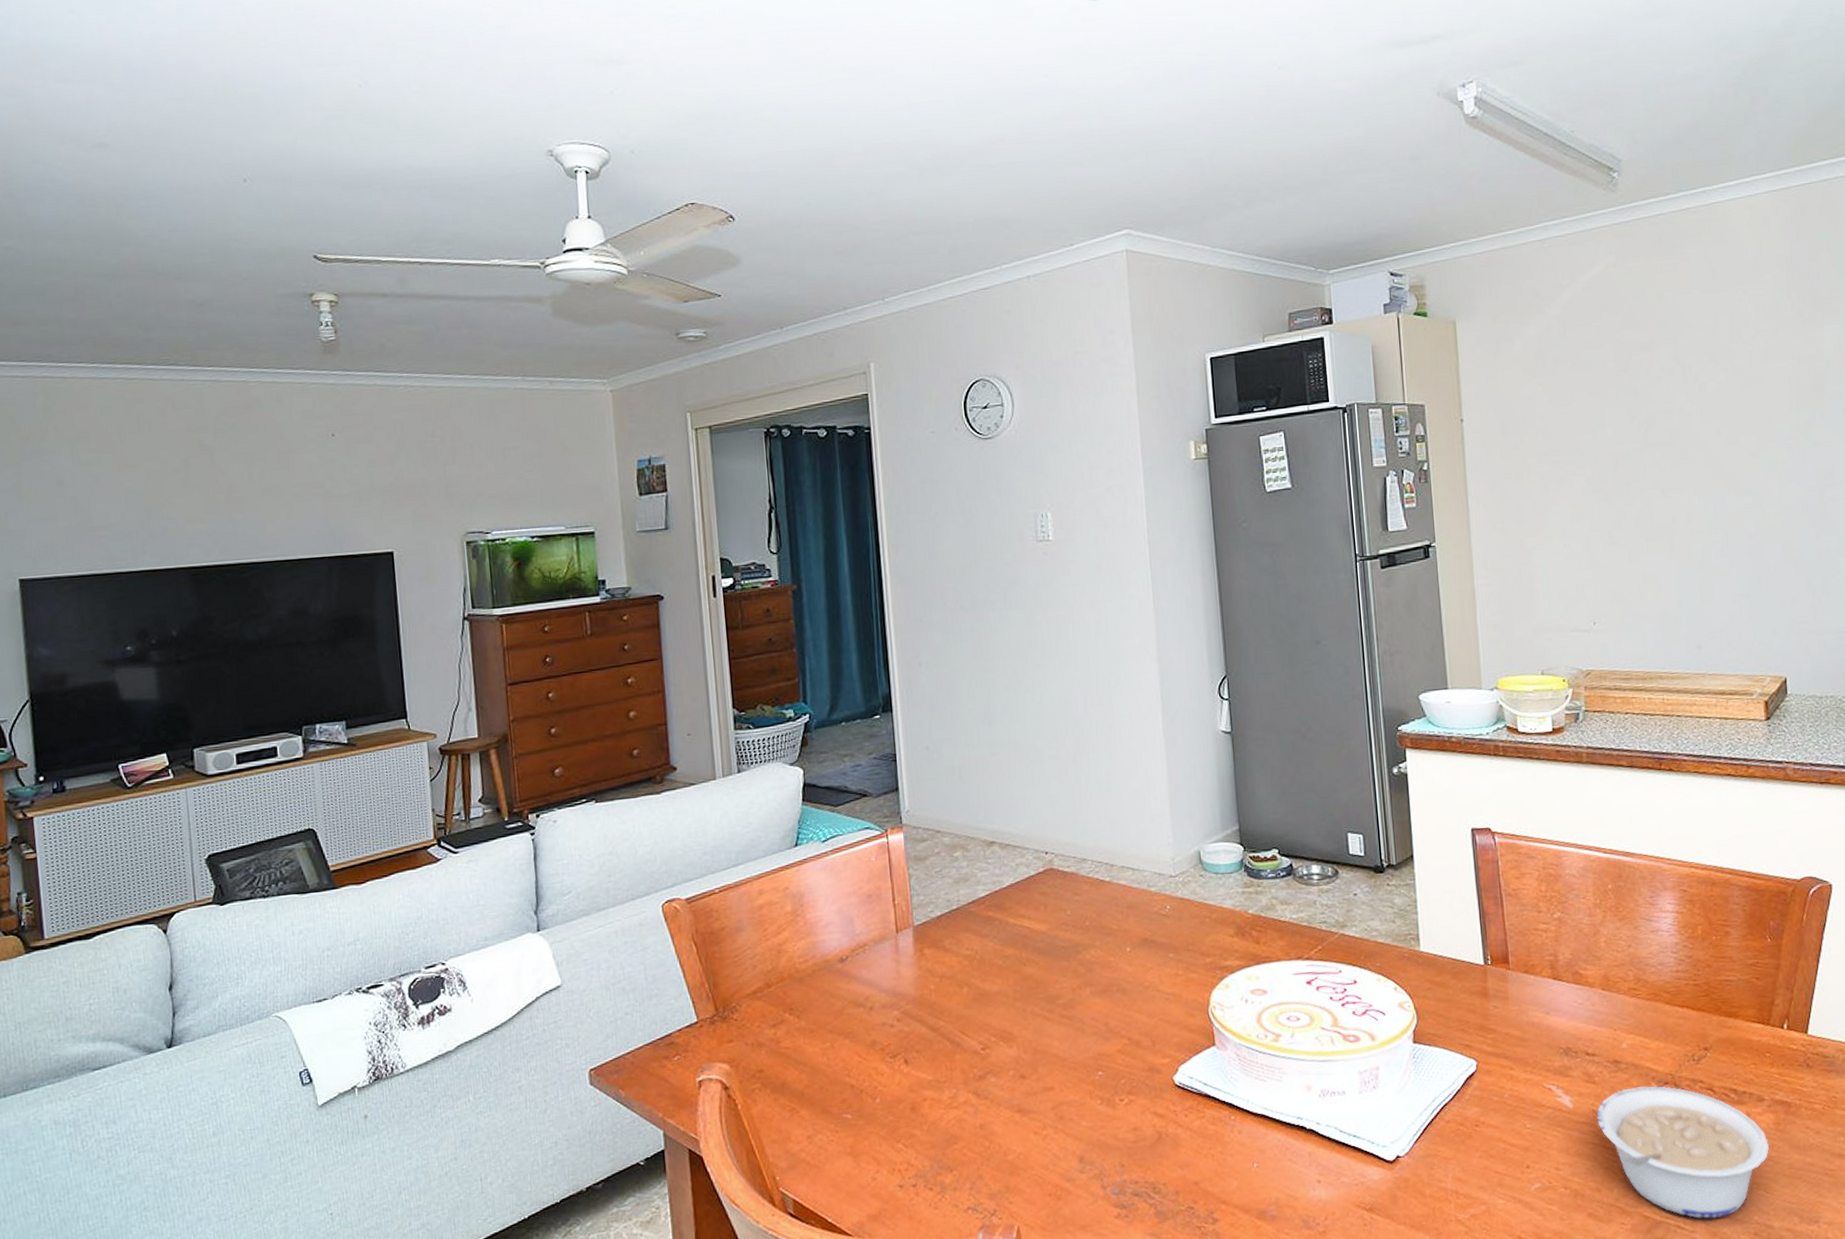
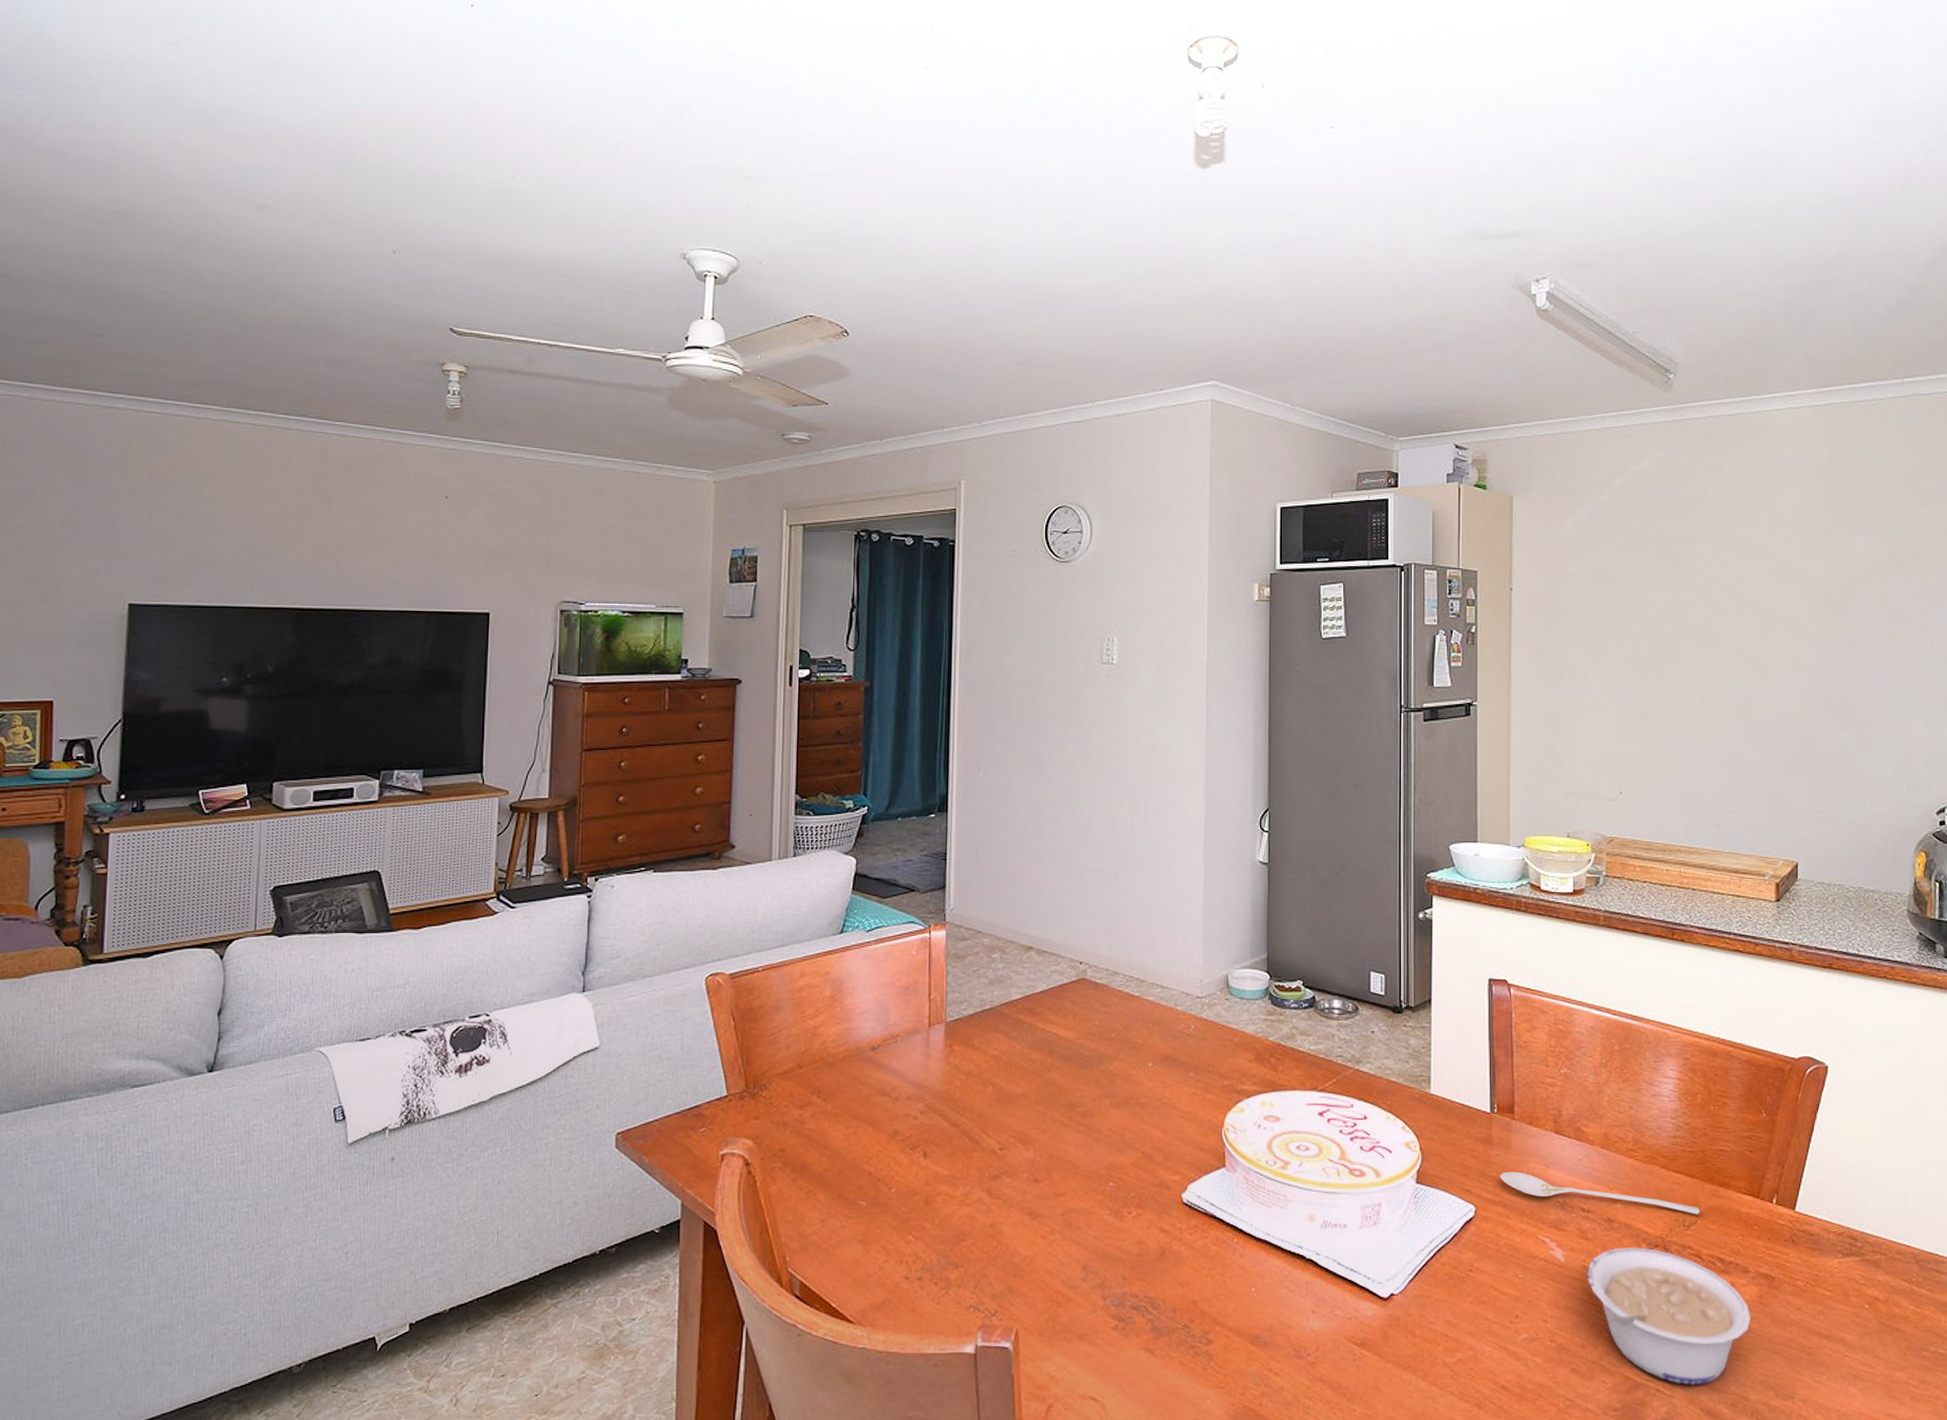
stirrer: none [1499,1021,1709,1048] -> present [1499,1172,1700,1215]

